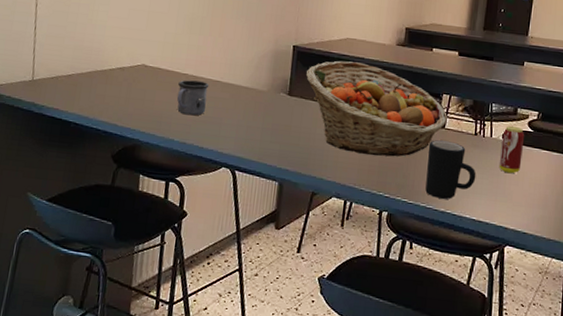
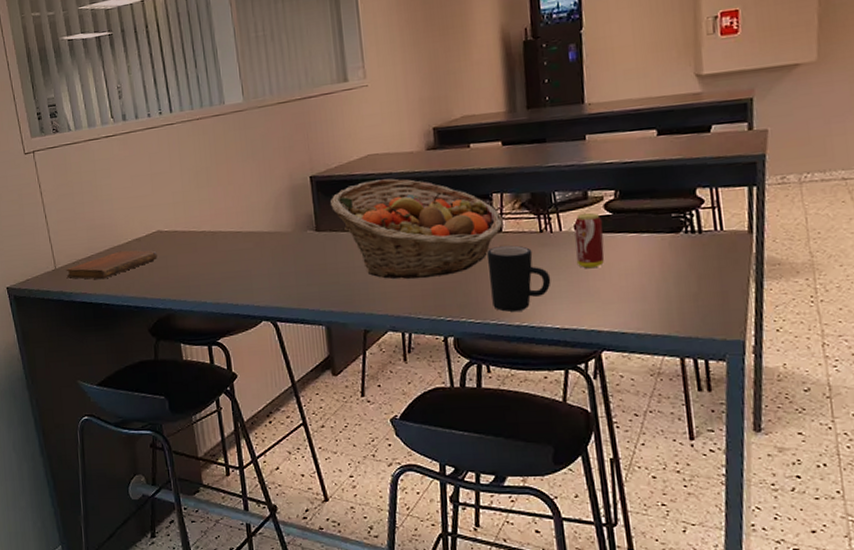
notebook: none [42,75,137,99] -> present [66,250,157,280]
mug: present [176,80,209,116] -> none [198,235,232,274]

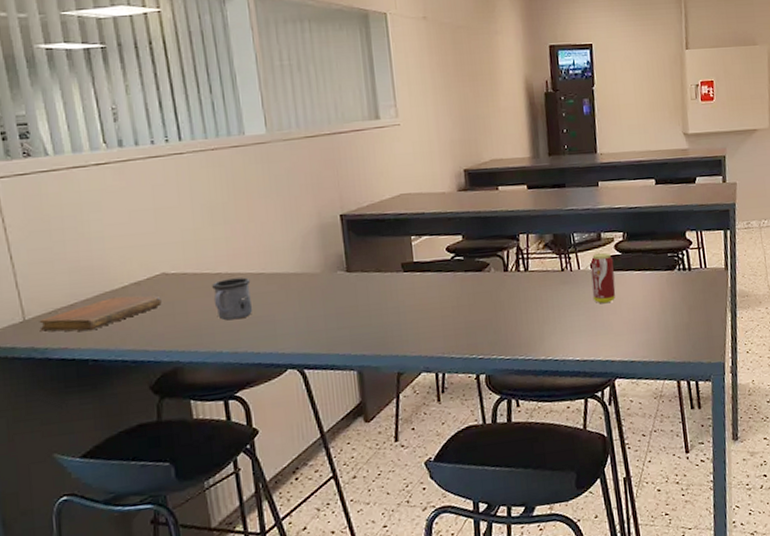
mug: none [198,235,232,274] -> present [212,277,253,321]
fruit basket: present [331,178,503,279] -> none [362,218,529,320]
mug: present [487,245,551,312] -> none [515,283,572,347]

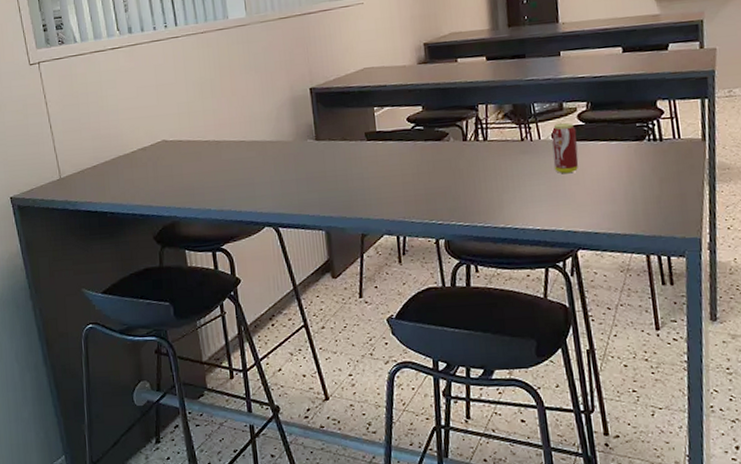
notebook: present [39,295,162,332] -> none [71,159,163,189]
mug: present [212,277,253,321] -> none [202,144,236,182]

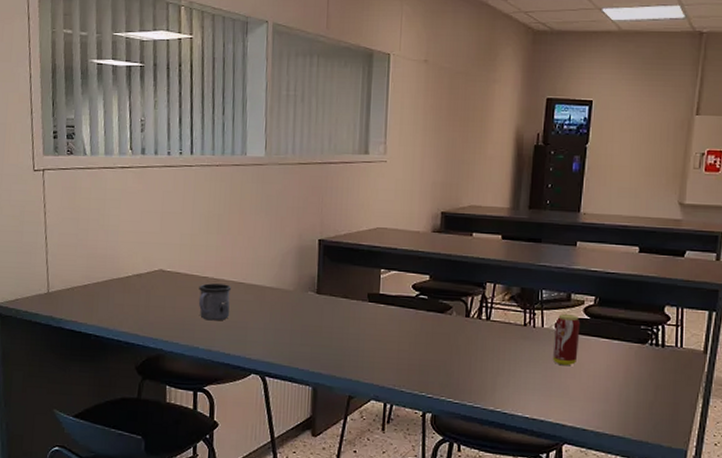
mug: none [202,144,236,182] -> present [198,283,232,321]

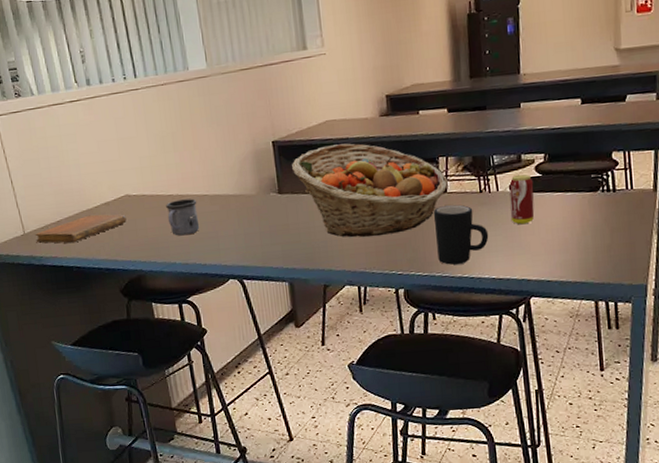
notebook: none [58,284,156,310] -> present [35,214,127,244]
fruit basket: none [335,253,492,354] -> present [292,143,448,238]
mug: none [472,333,528,397] -> present [434,204,489,265]

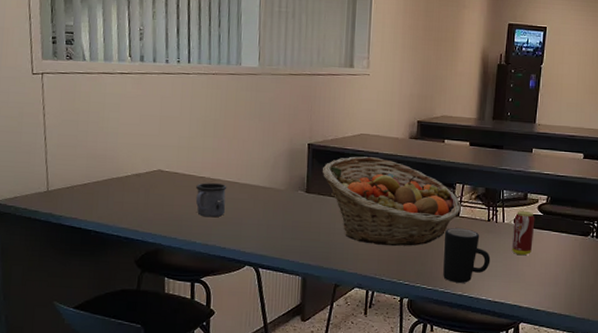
notebook: present [35,214,127,244] -> none [58,183,155,208]

